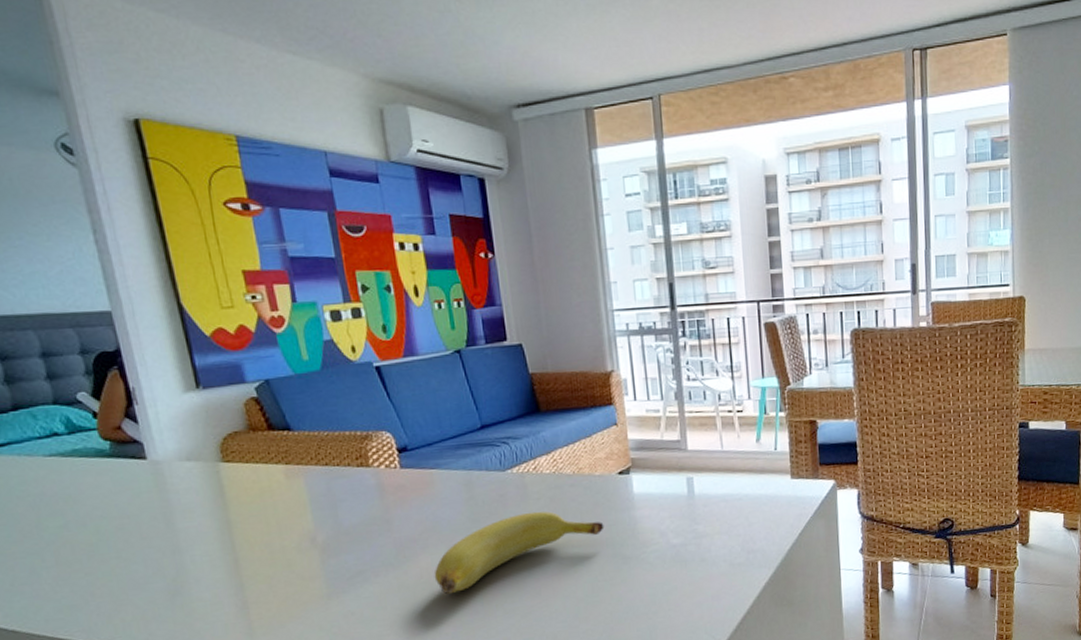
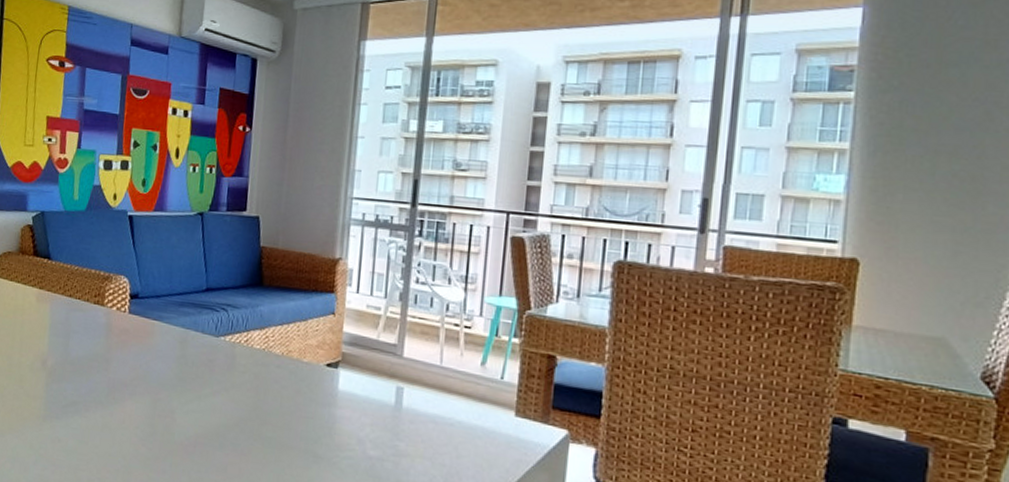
banana: present [434,511,604,594] -> none [134,383,302,447]

